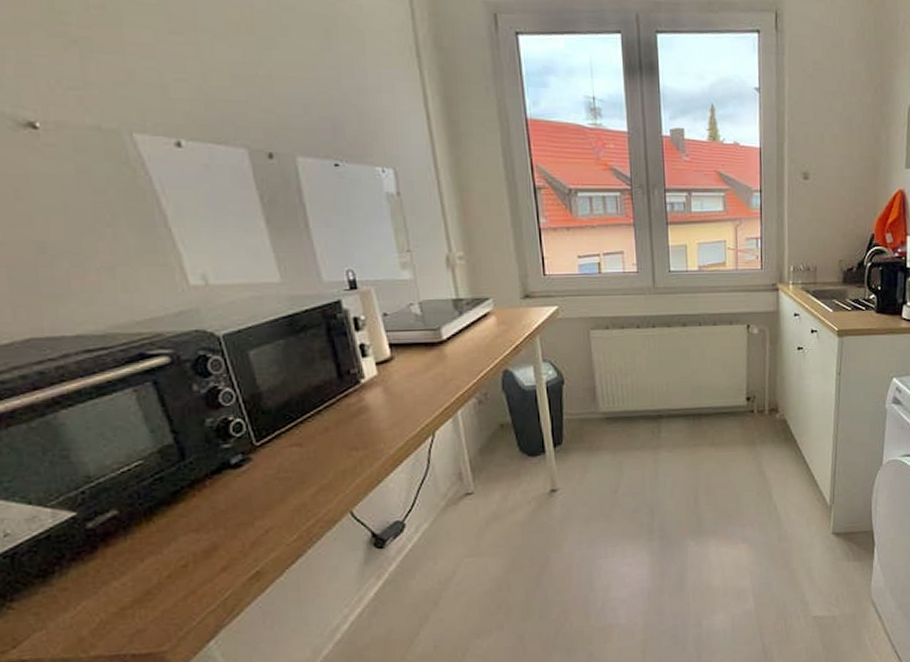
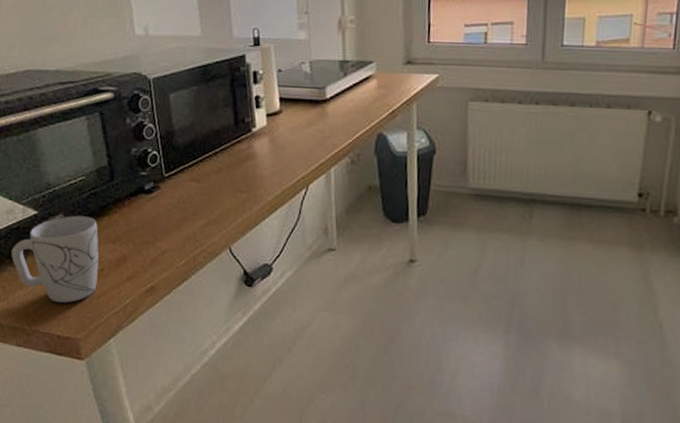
mug: none [42,507,181,616] -> present [11,215,99,303]

